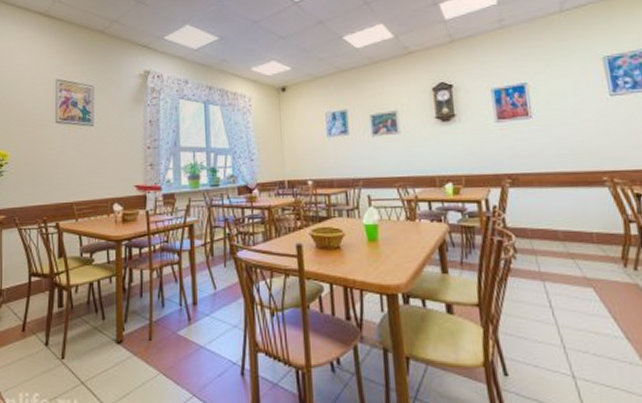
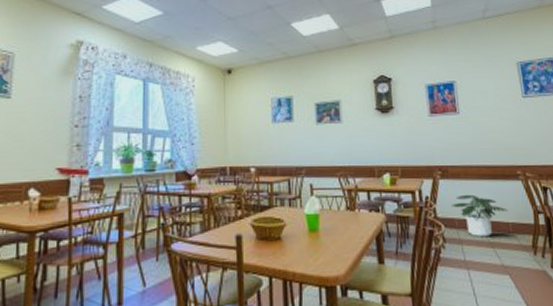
potted plant: none [523,203,592,248] -> present [451,194,508,238]

